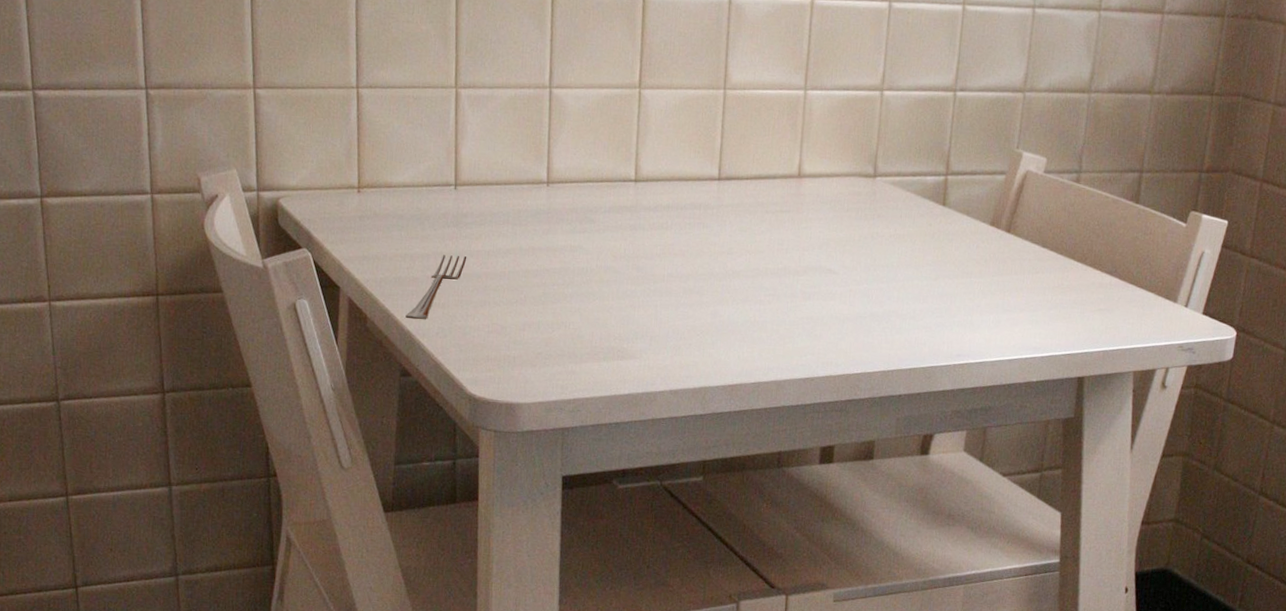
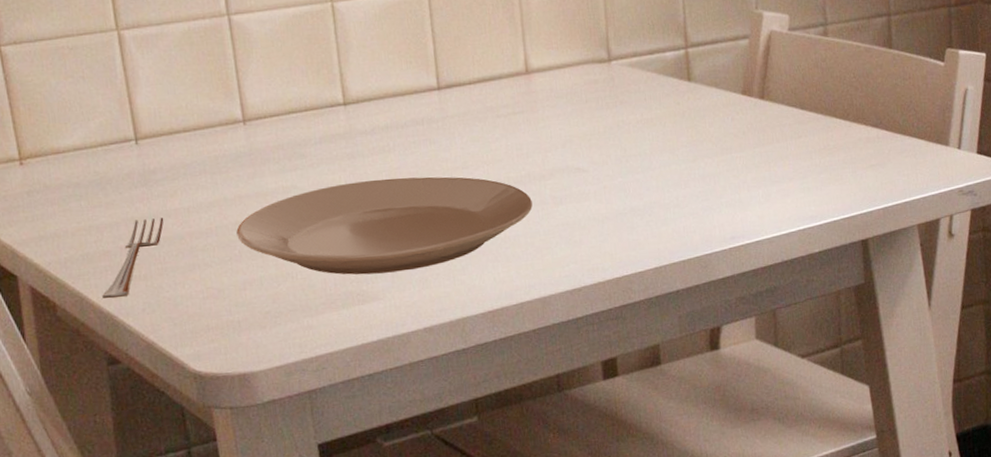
plate: none [525,251,784,337] -> present [236,177,533,275]

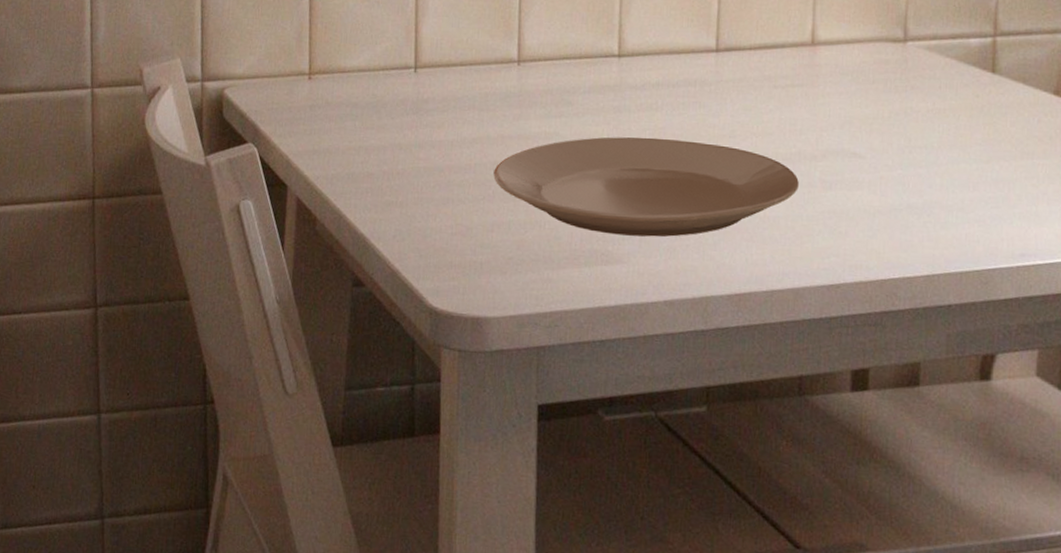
fork: present [102,218,164,300] -> none [359,146,428,222]

